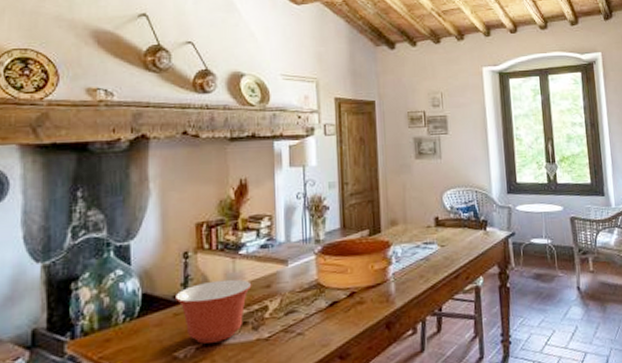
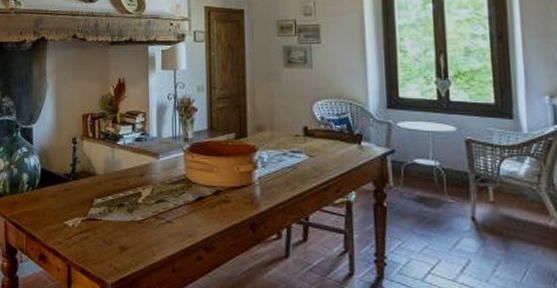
mixing bowl: present [176,279,252,344] -> none [66,165,128,218]

